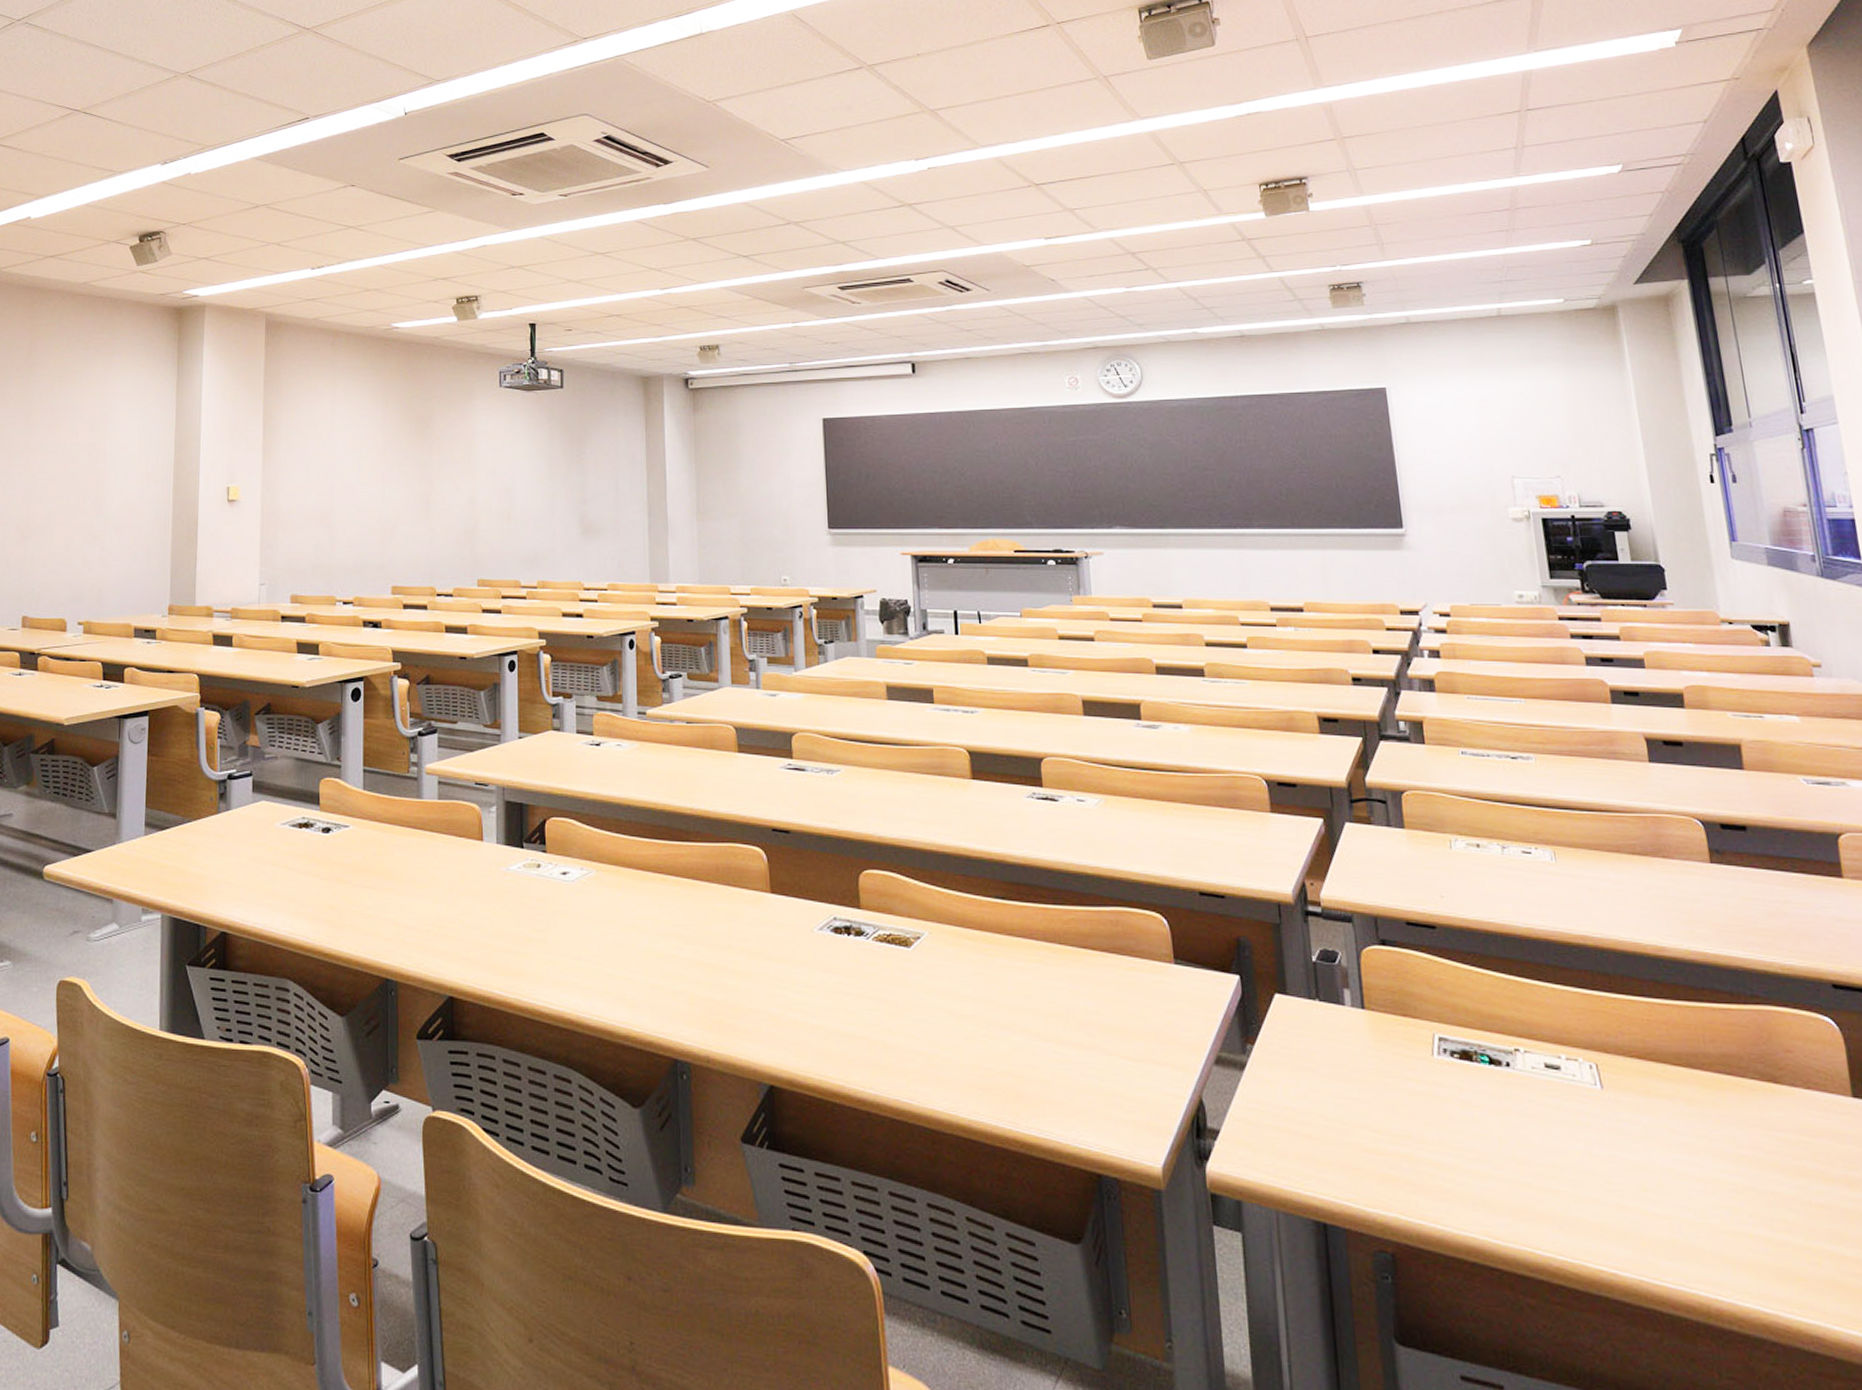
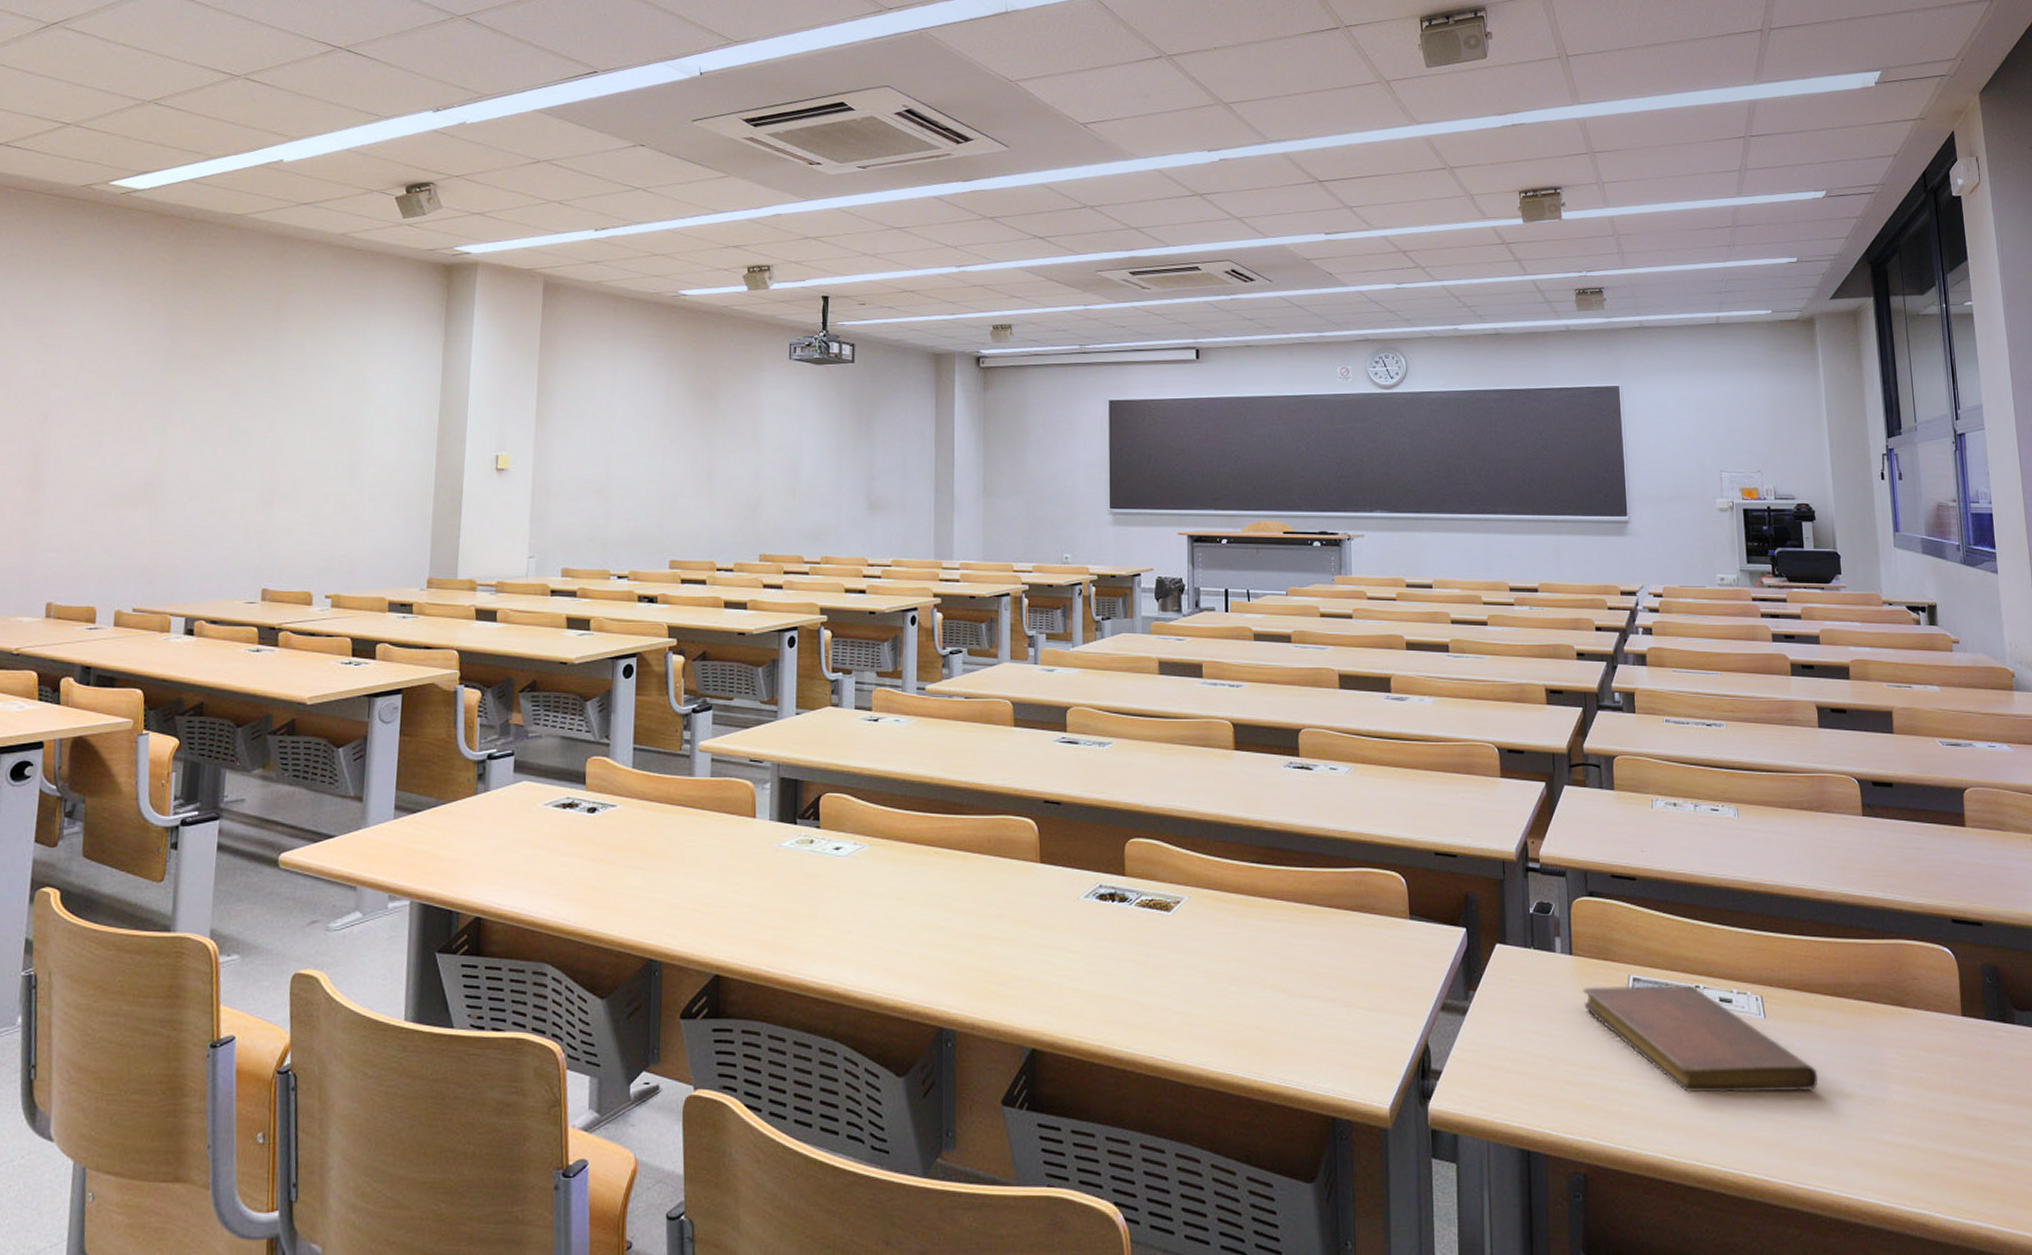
notebook: none [1380,1045,1673,1175] -> present [1583,985,1819,1093]

